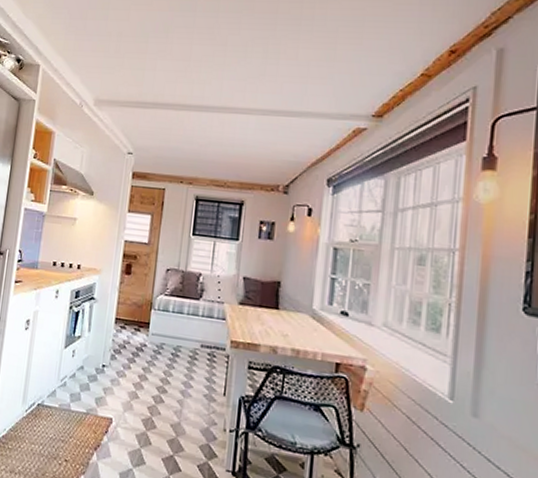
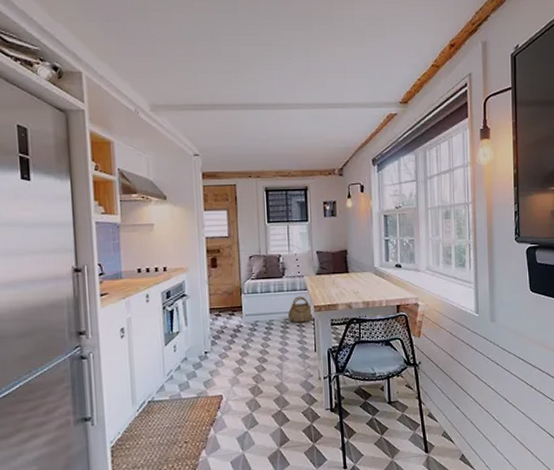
basket: none [199,325,229,358] -> present [288,296,313,323]

